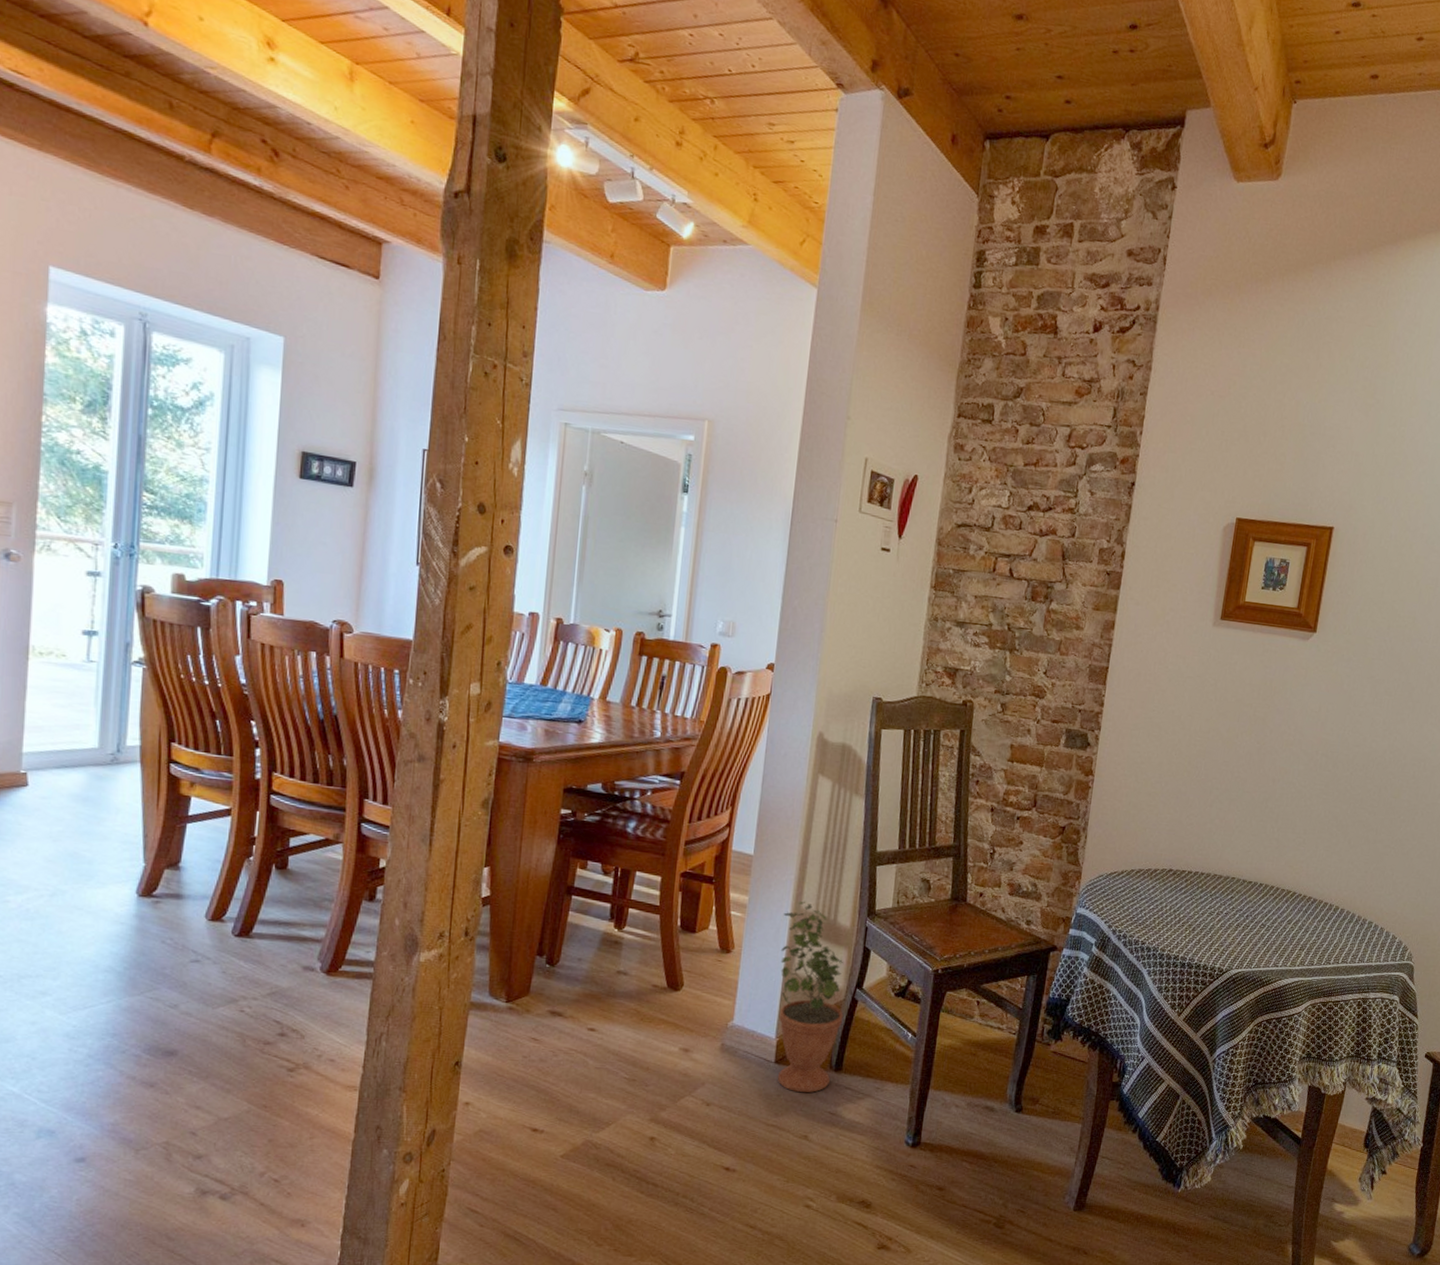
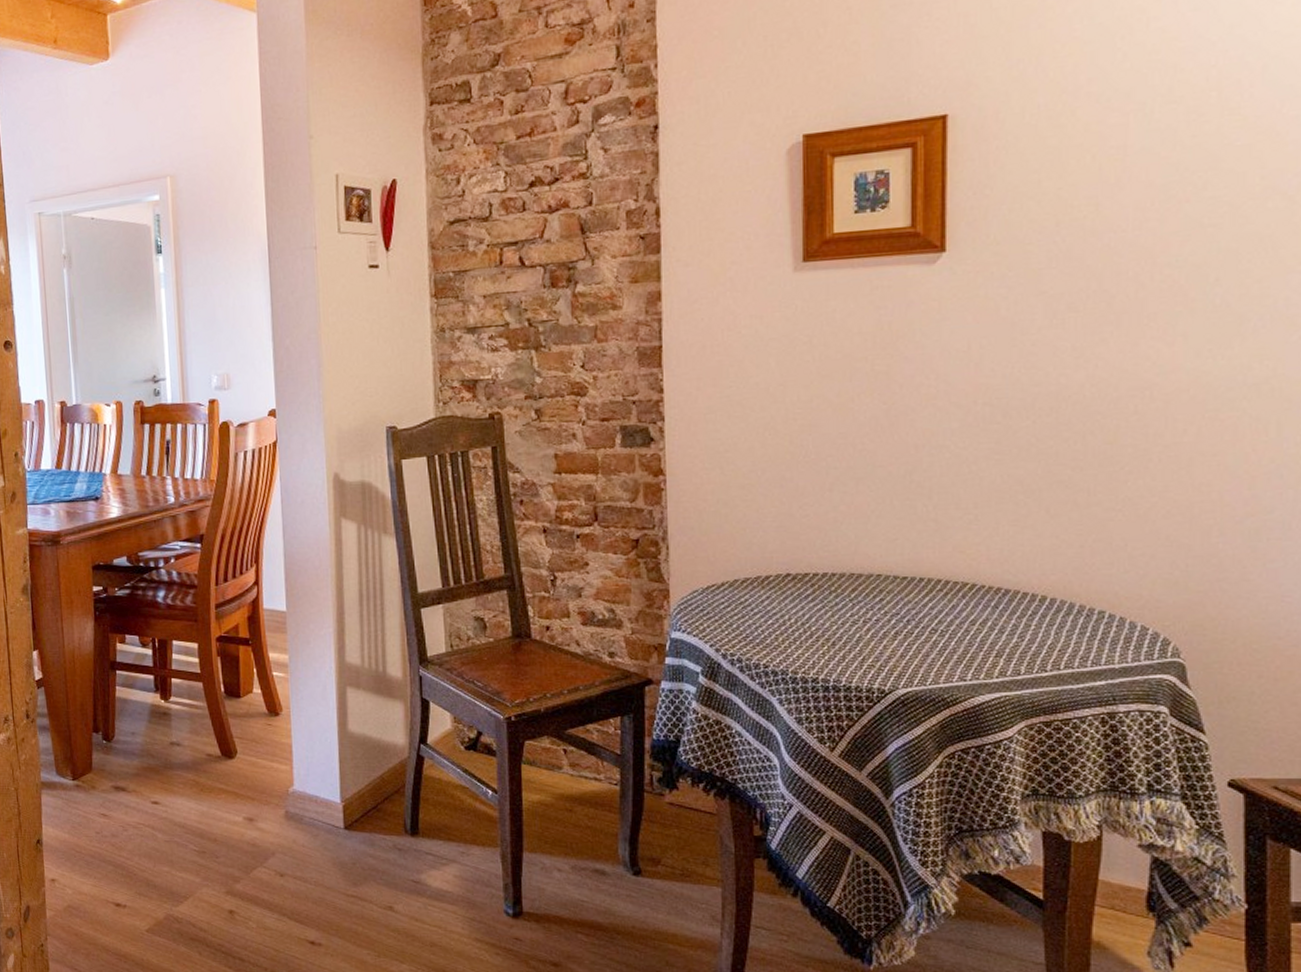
potted plant: present [777,901,844,1092] -> none [327,654,411,859]

